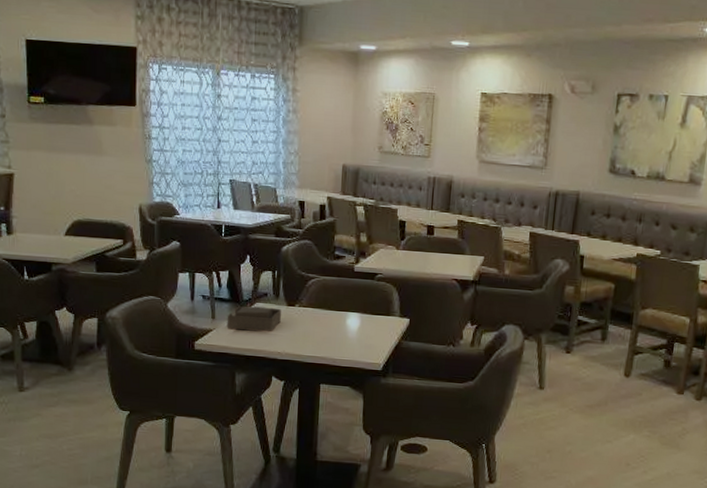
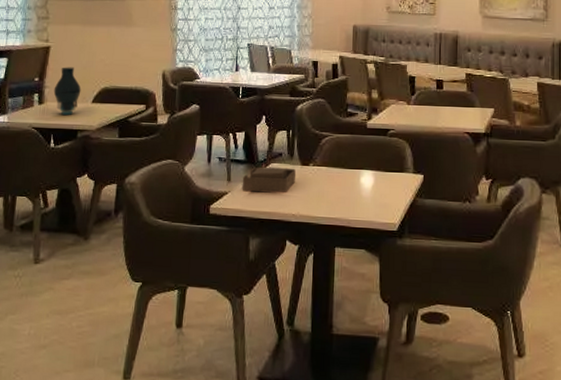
vase: none [22,196,52,248] -> present [53,67,81,116]

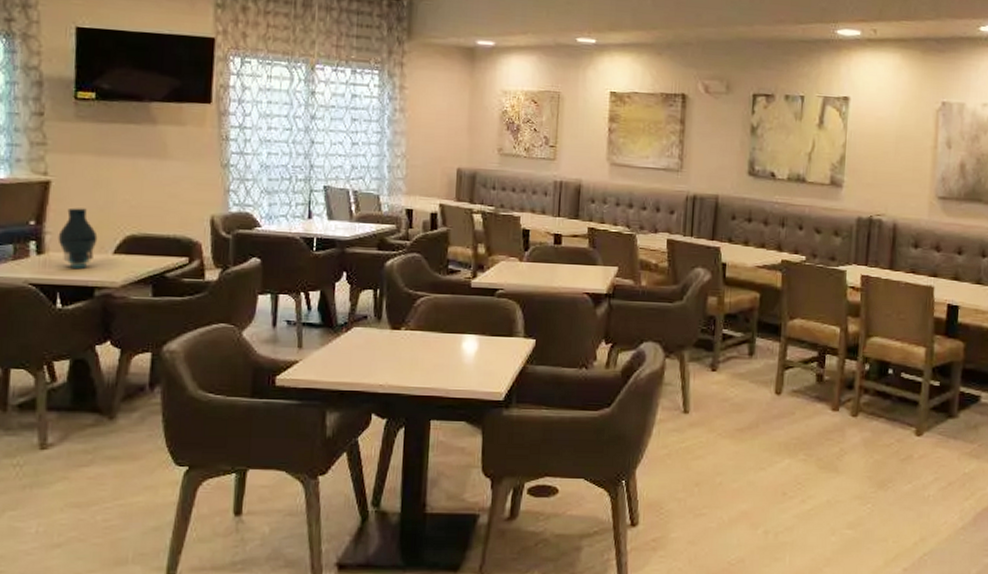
napkin holder: present [242,167,297,194] -> none [316,331,385,361]

